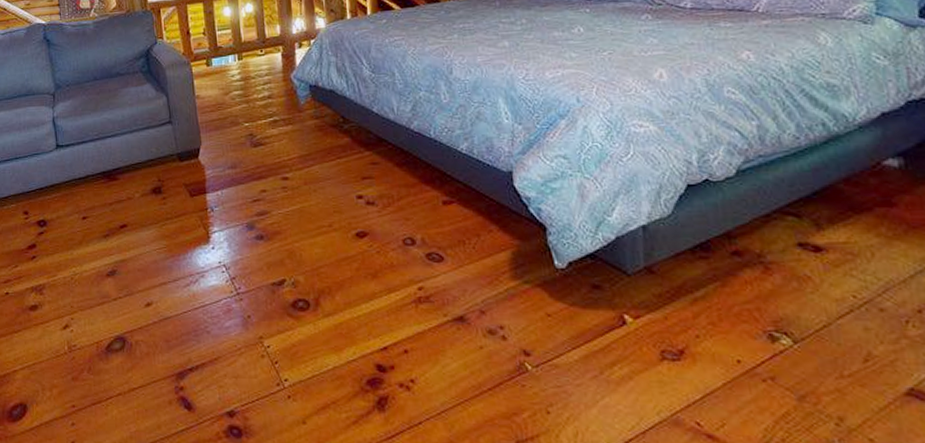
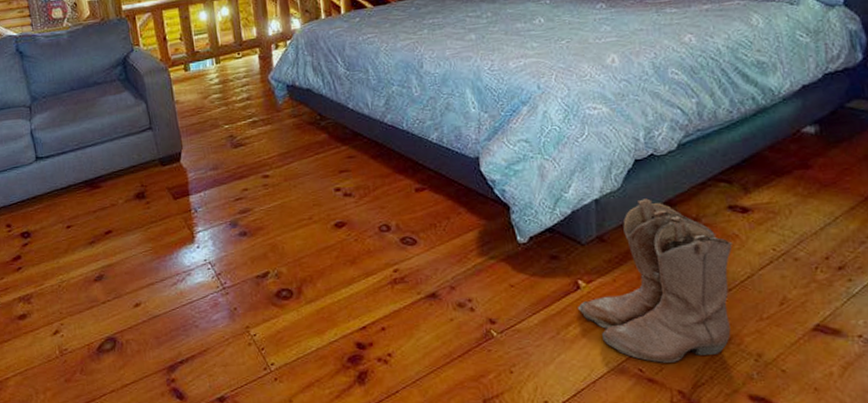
boots: none [624,228,806,418] -> present [578,198,734,363]

